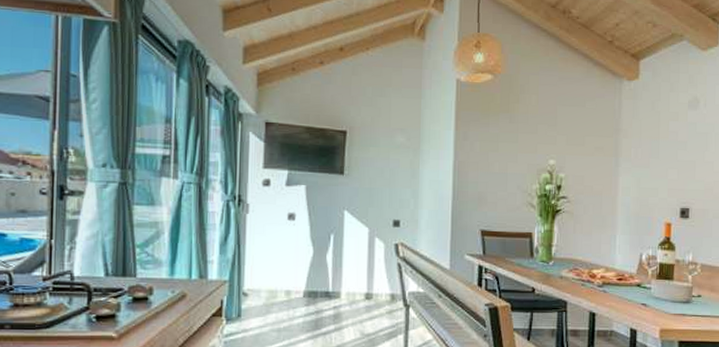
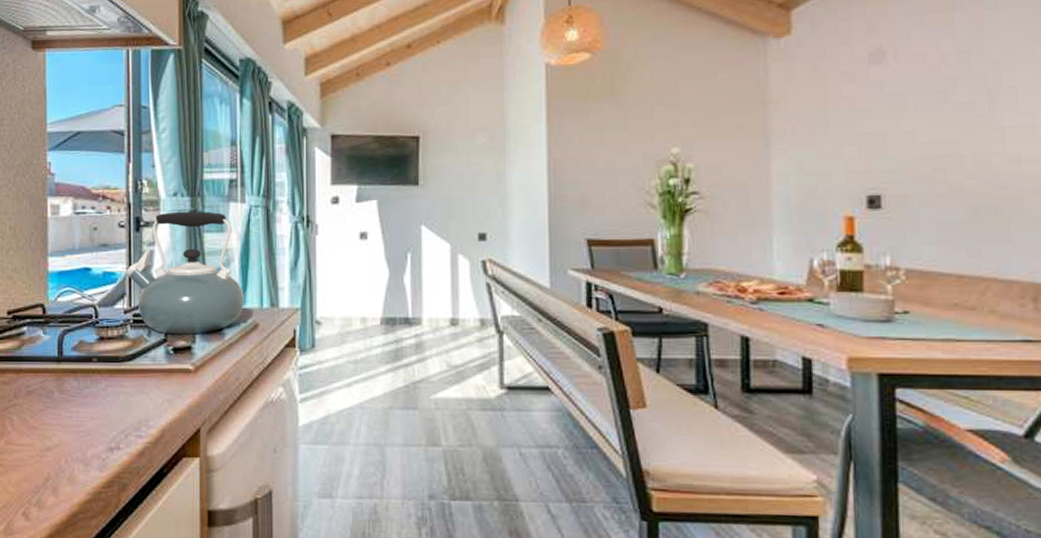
kettle: none [46,182,173,303] -> present [126,211,244,335]

